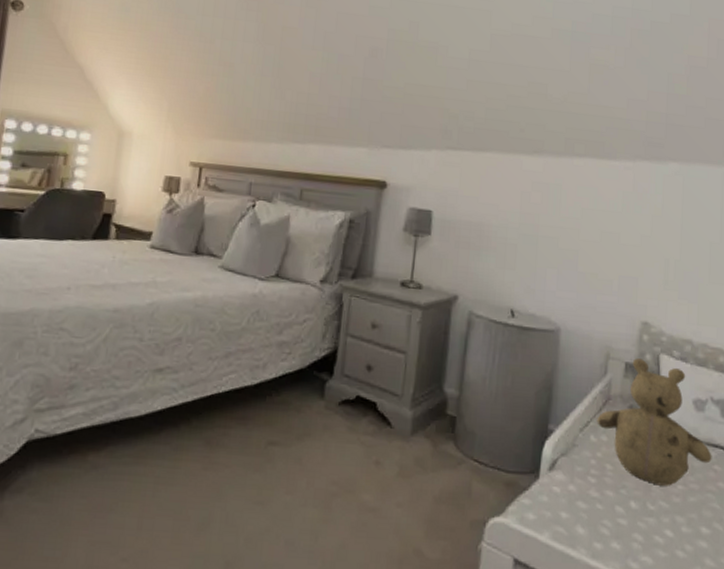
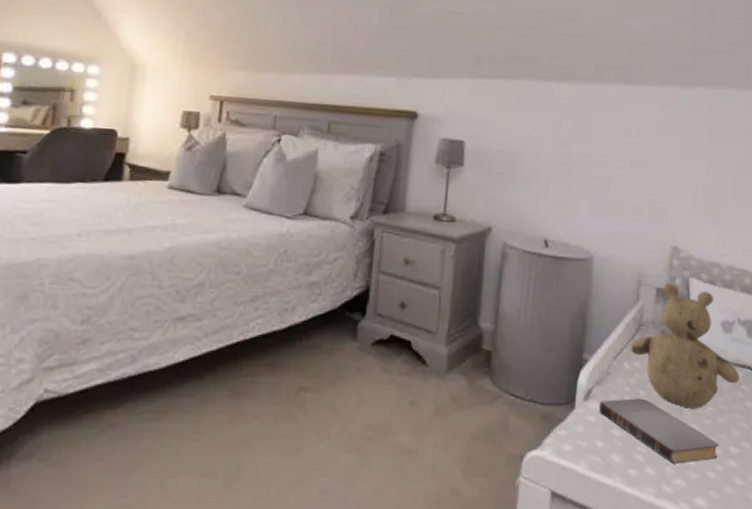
book: none [563,471,689,541] -> present [598,398,719,464]

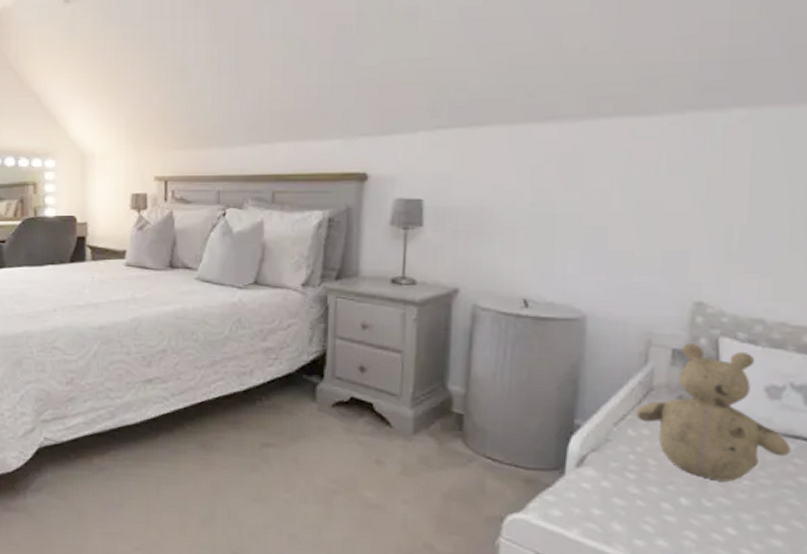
book: present [598,398,719,464] -> none [595,467,758,538]

